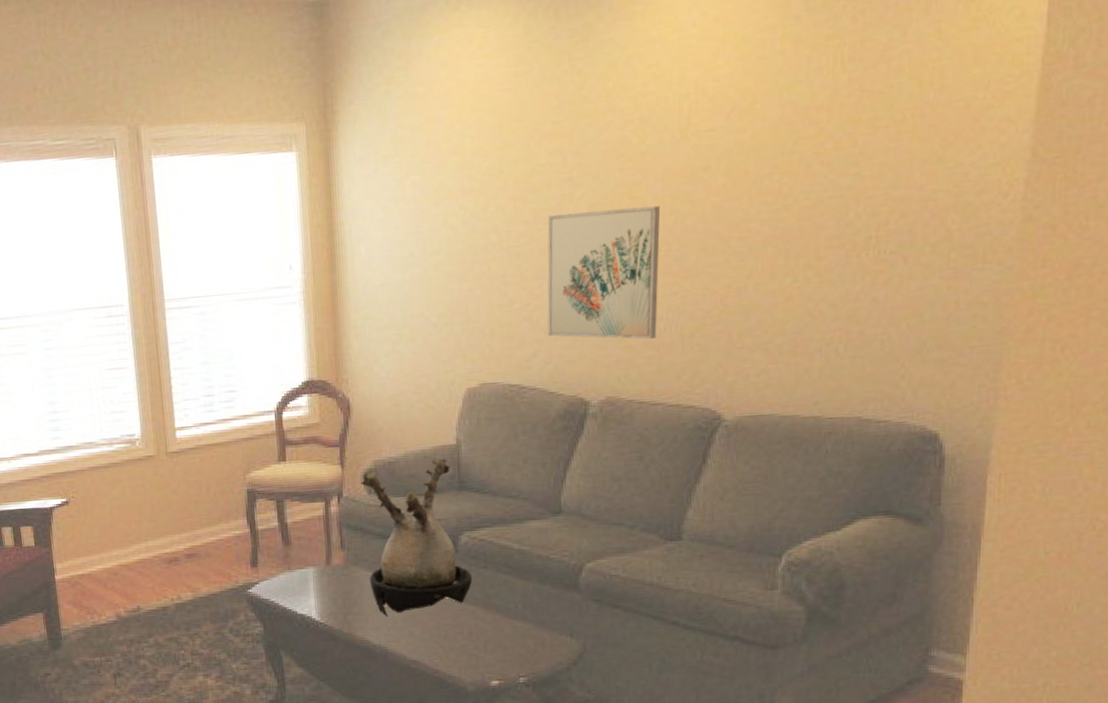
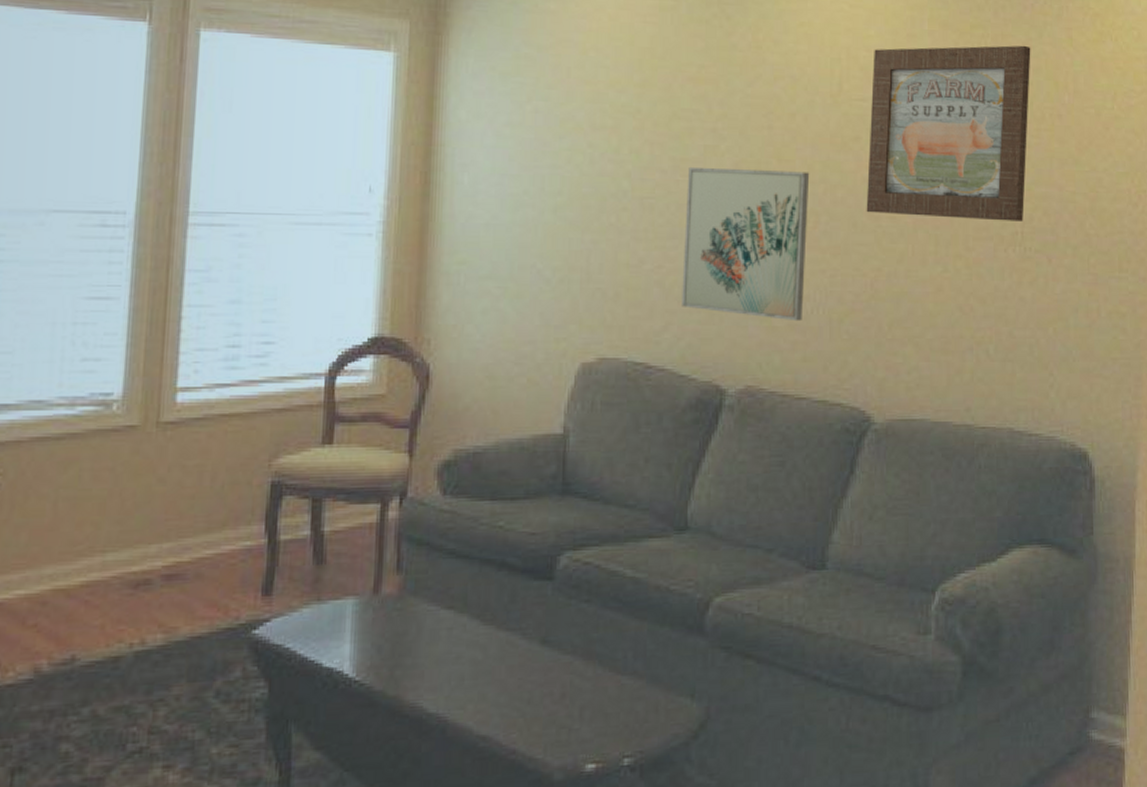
plant: present [361,459,473,616] -> none [431,452,571,670]
wall art: none [715,47,893,236] -> present [866,45,1031,222]

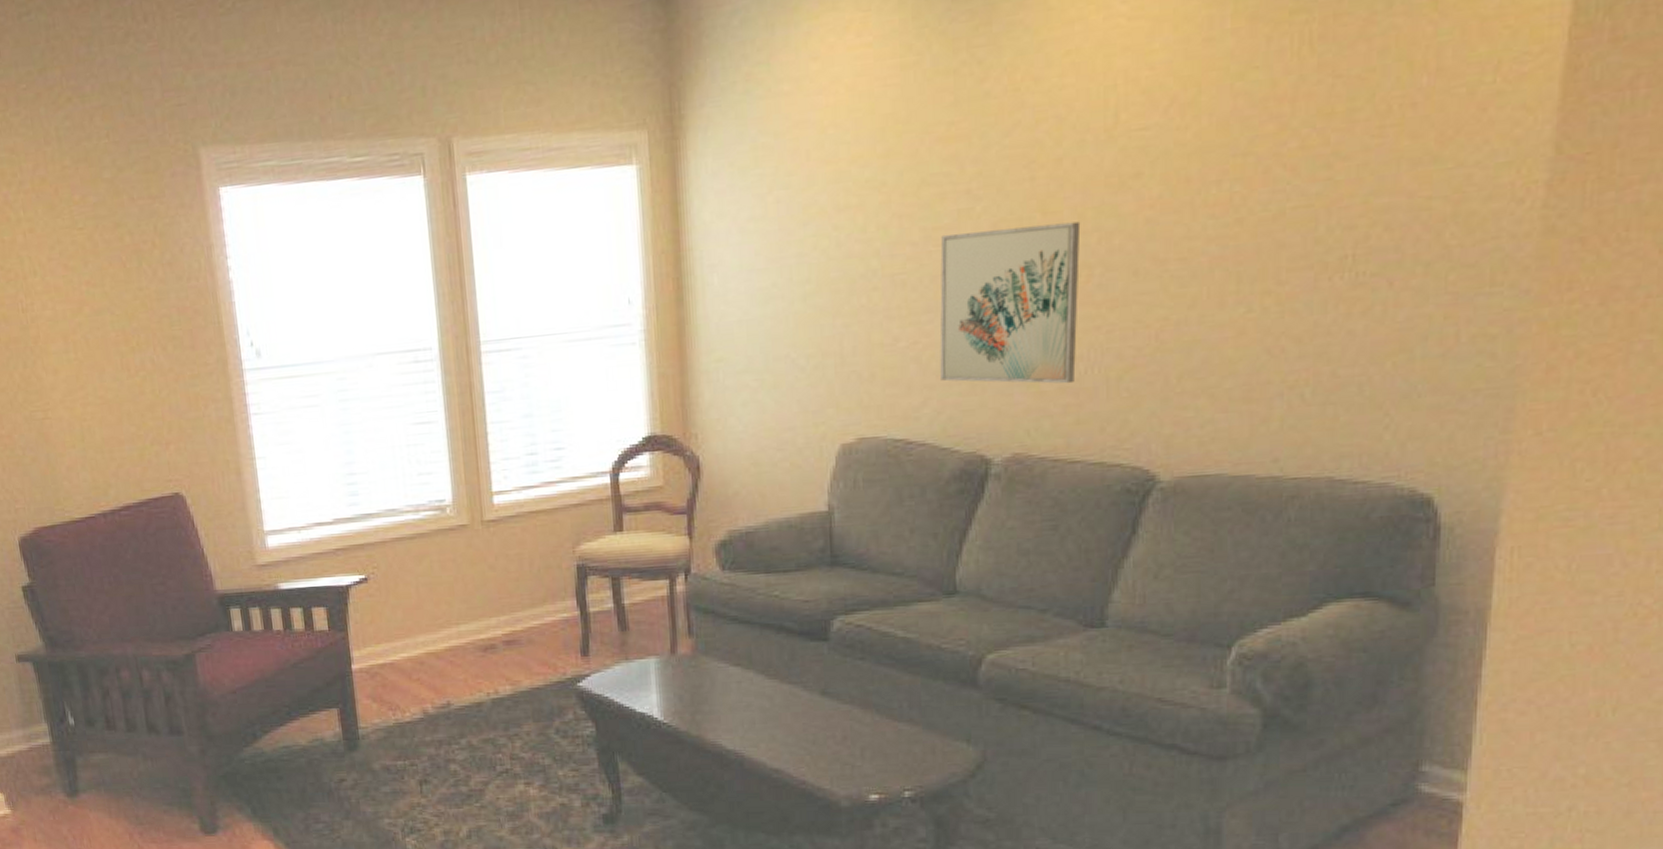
wall art: present [866,45,1031,222] -> none [1149,22,1375,258]

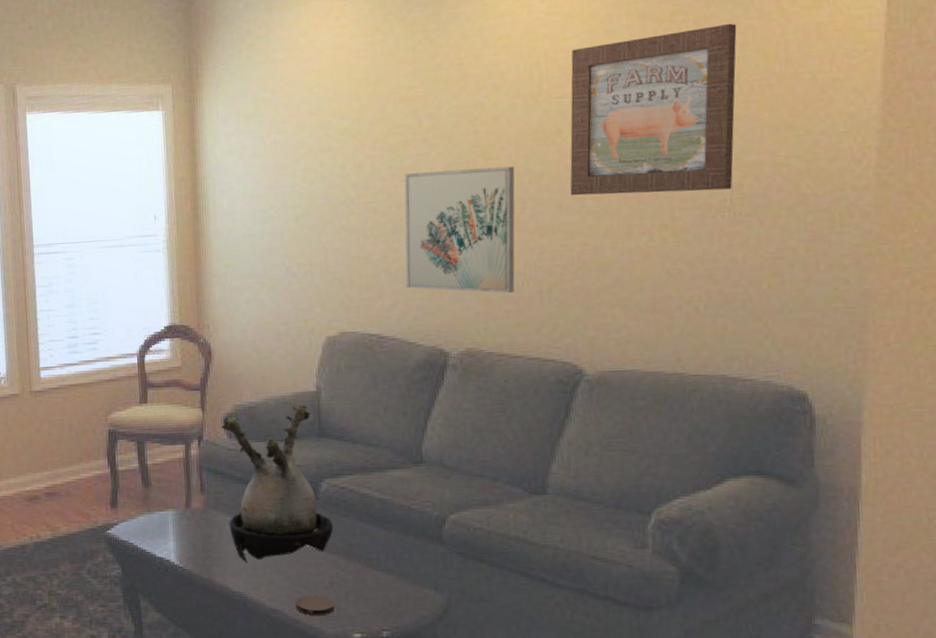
plant: none [712,529,848,716] -> present [221,405,334,562]
coaster: none [801,751,847,776] -> present [295,595,334,616]
wall art: none [1149,22,1375,258] -> present [570,23,737,196]

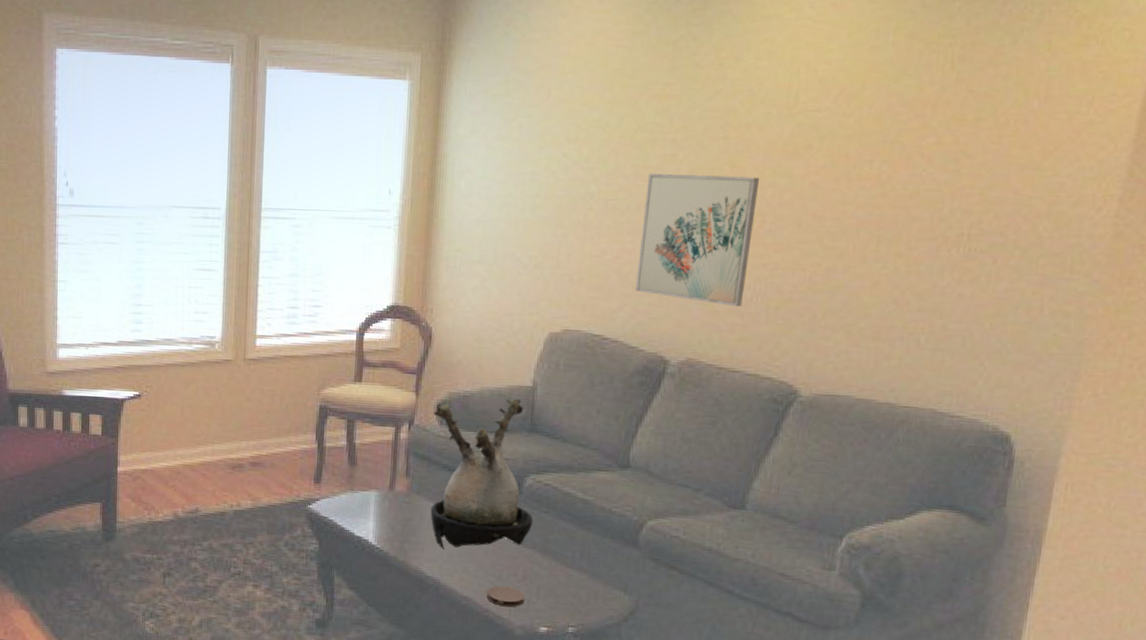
wall art: present [570,23,737,196] -> none [811,52,1003,224]

